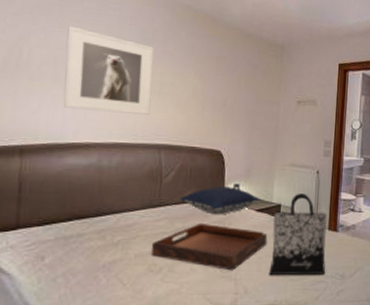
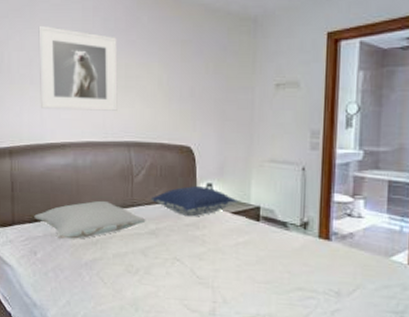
pillow: none [45,201,173,241] -> present [34,200,146,239]
serving tray: present [151,222,268,271] -> none [127,224,246,278]
tote bag: present [269,193,327,274] -> none [249,194,317,289]

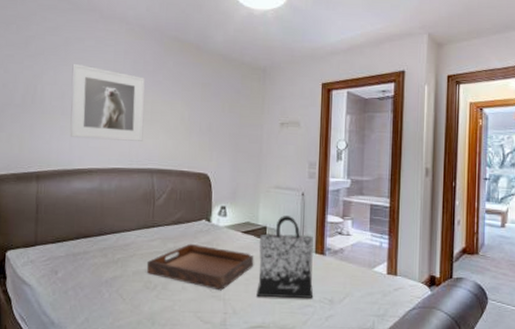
pillow: present [34,200,146,239] -> none [57,221,165,258]
serving tray: none [127,224,246,278] -> present [146,243,254,291]
pillow: present [150,185,239,217] -> none [170,208,248,236]
tote bag: none [249,194,317,289] -> present [256,216,314,298]

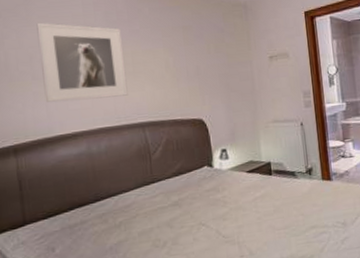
serving tray: present [146,243,254,291] -> none [152,191,264,235]
tote bag: present [256,216,314,298] -> none [265,147,327,233]

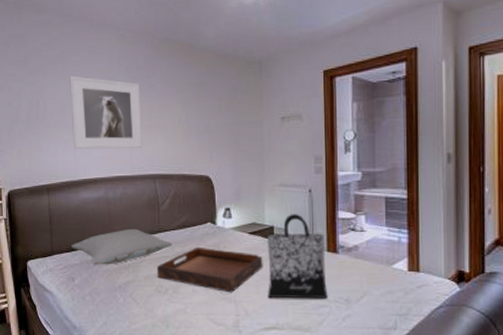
pillow: none [48,182,168,229] -> present [71,228,172,265]
serving tray: none [152,191,264,235] -> present [156,246,263,293]
tote bag: none [265,147,327,233] -> present [267,214,328,298]

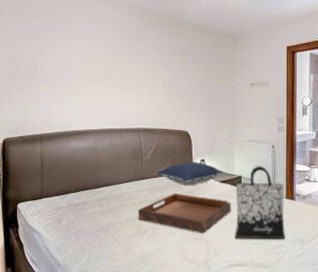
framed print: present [69,75,143,150] -> none [67,38,131,104]
pillow: present [71,228,172,265] -> none [60,175,153,208]
pillow: none [175,210,254,239] -> present [156,161,225,186]

